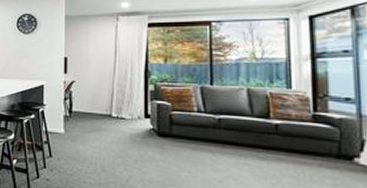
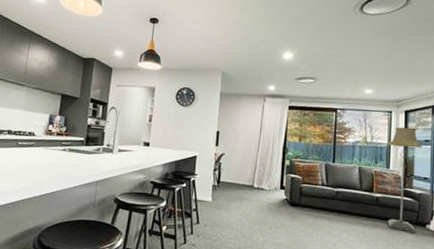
floor lamp: none [287,36,340,169] -> present [388,127,423,233]

